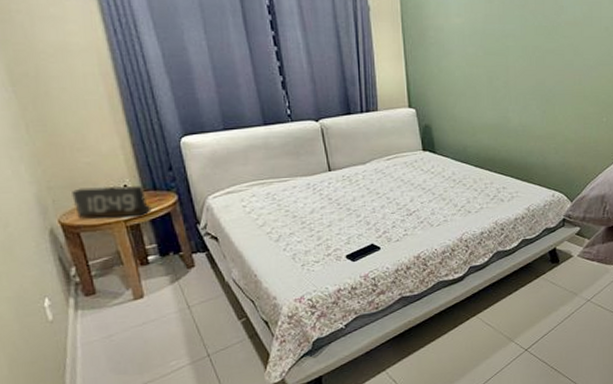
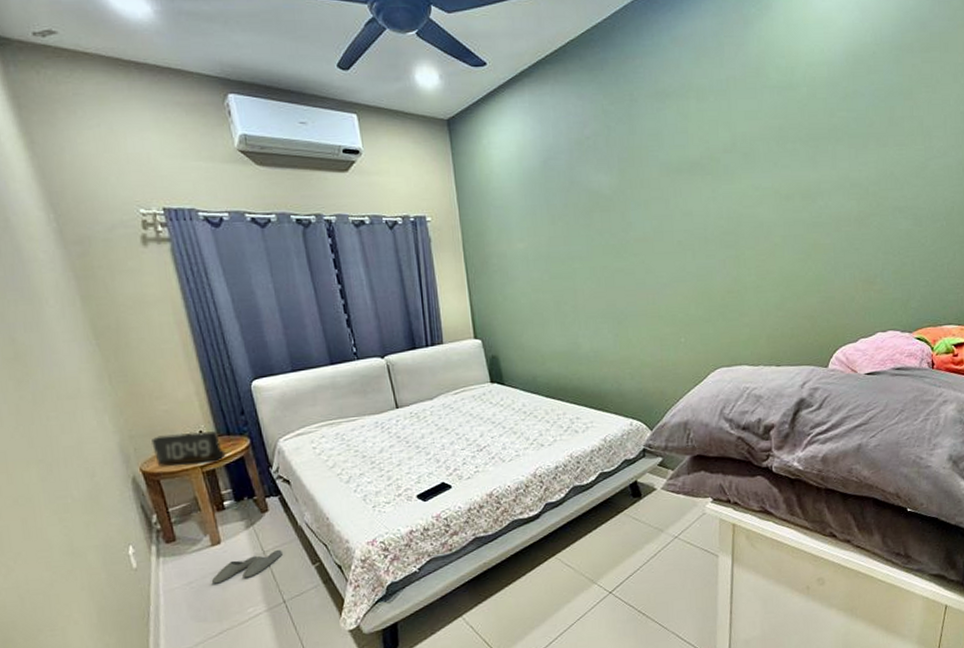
slippers: none [132,304,208,338] -> present [211,549,282,584]

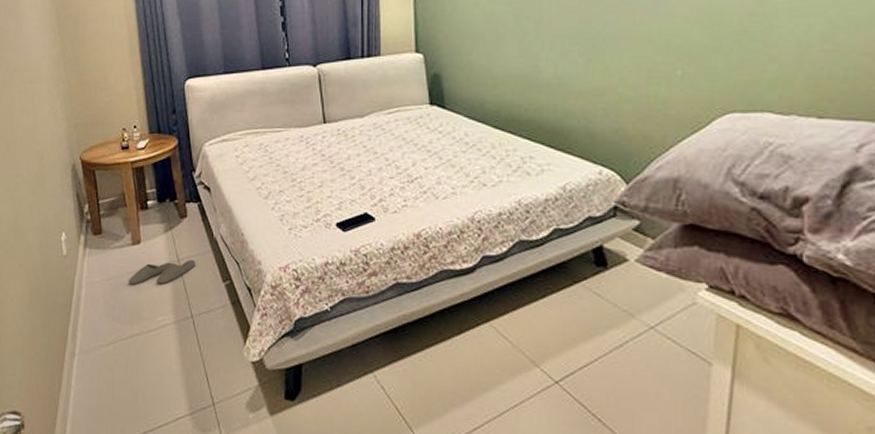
alarm clock: present [151,431,226,467] -> none [92,125,155,159]

